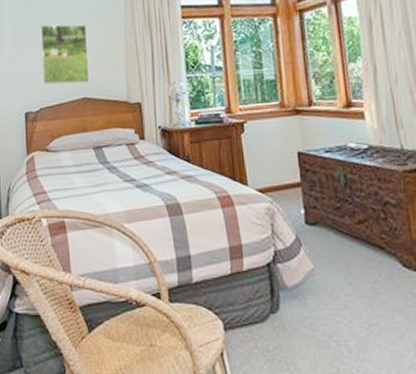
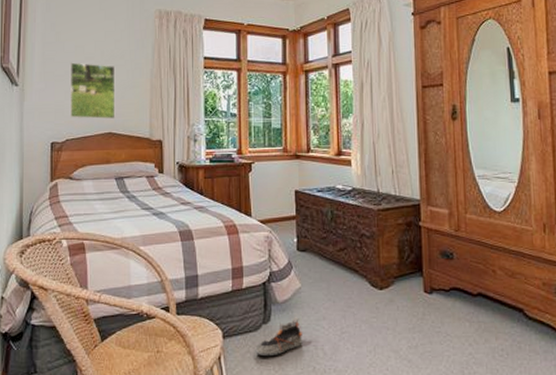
shoe: none [263,305,321,354] -> present [255,317,302,357]

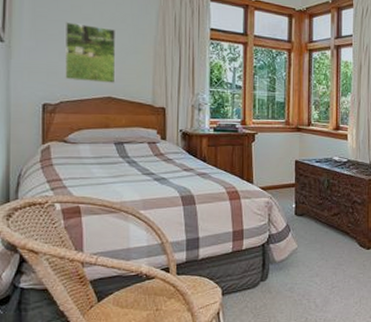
shoe: present [255,317,302,357] -> none [252,274,297,311]

